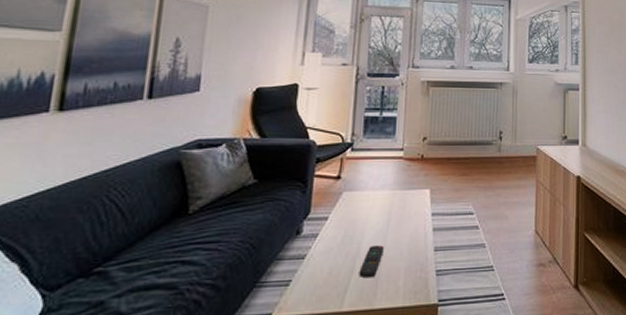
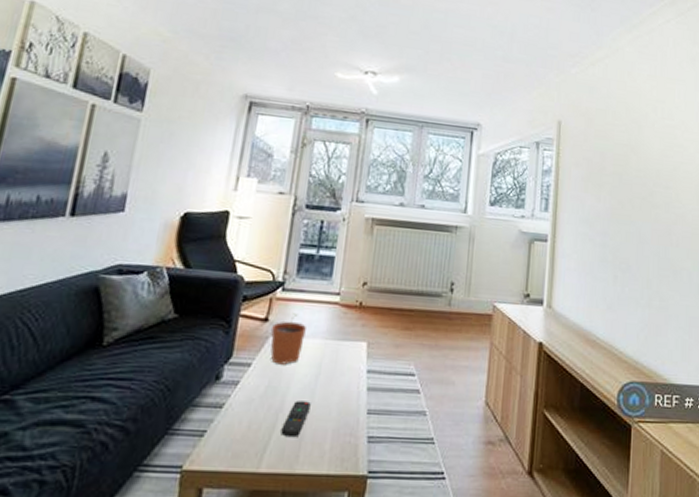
plant pot: none [344,170,375,216] -> present [270,313,306,365]

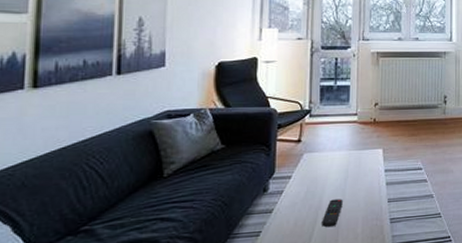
plant pot: present [270,313,306,365] -> none [305,133,333,174]

